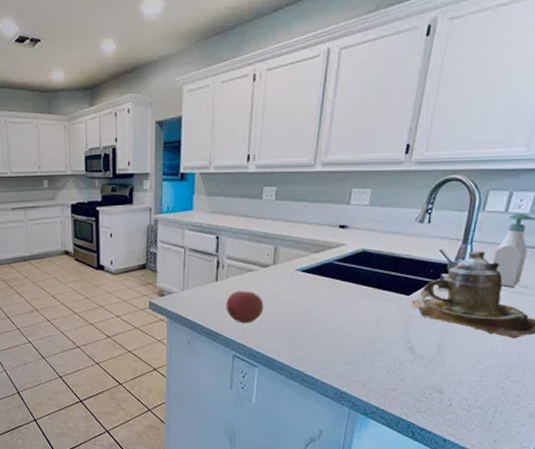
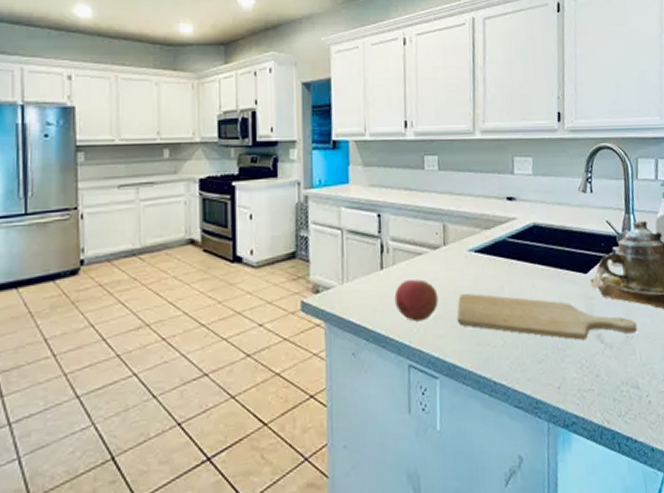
chopping board: none [278,305,453,350] -> present [456,293,638,340]

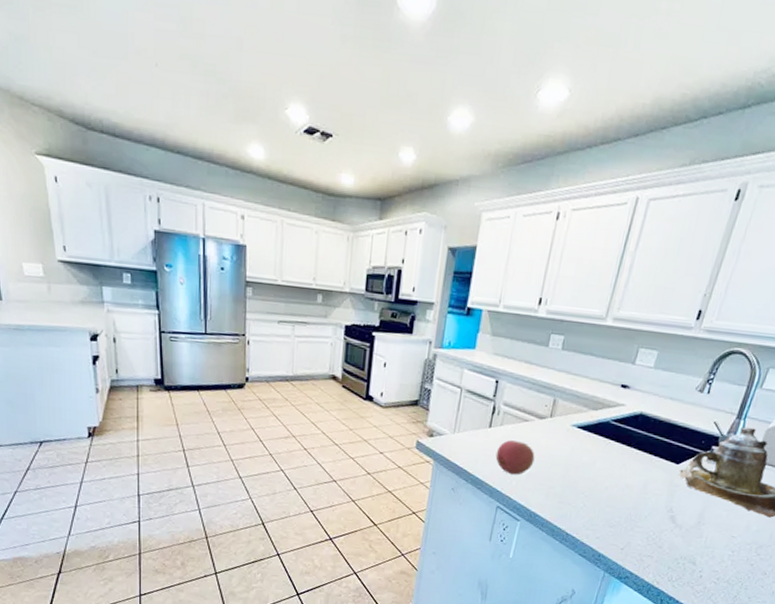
chopping board: present [456,293,638,340] -> none [546,460,713,522]

